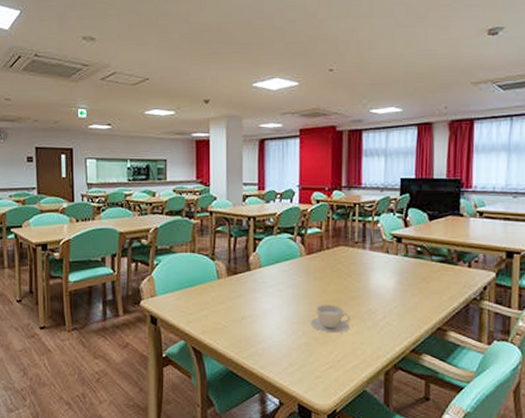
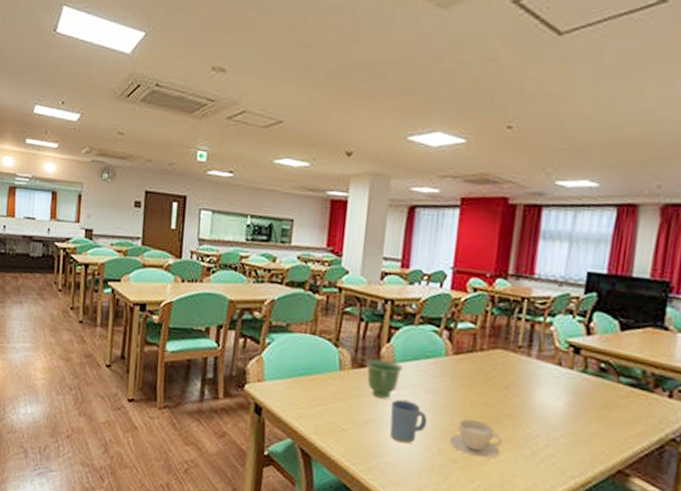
teacup: none [238,266,268,297] -> present [365,359,403,399]
mug: none [262,296,292,331] -> present [389,399,428,444]

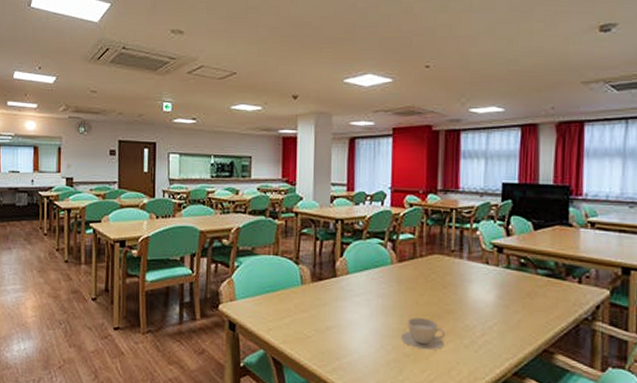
teacup: present [365,359,403,399] -> none [323,272,356,306]
mug: present [389,399,428,444] -> none [348,306,381,344]

